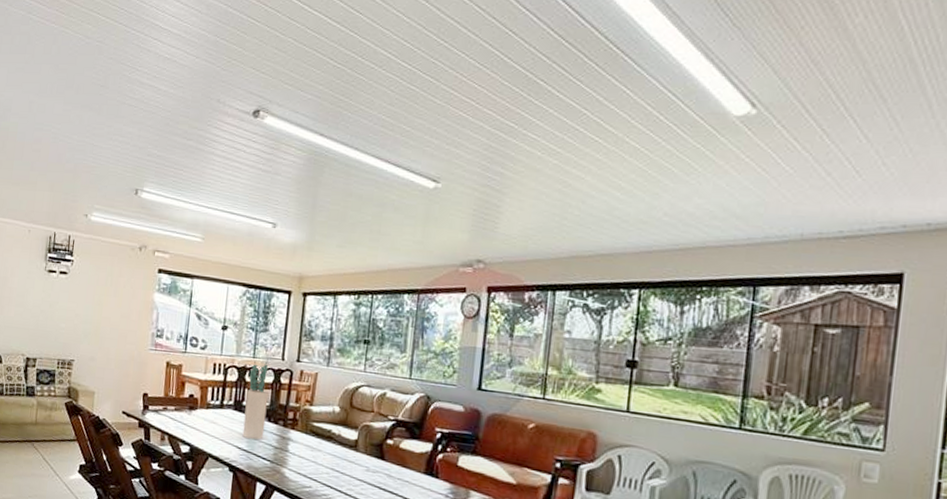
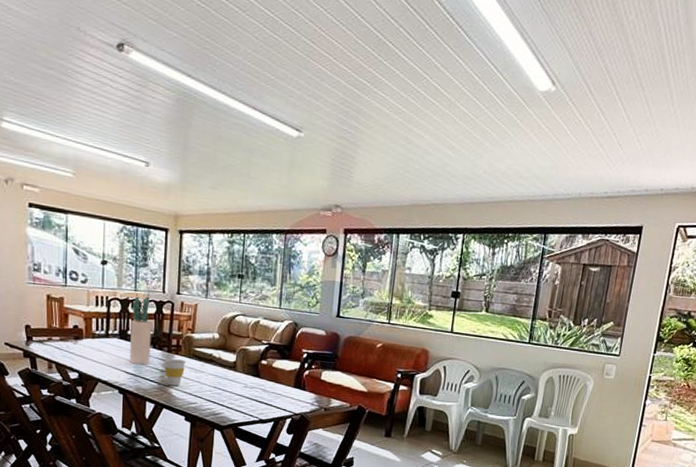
cup: none [278,434,302,466] -> present [164,358,185,386]

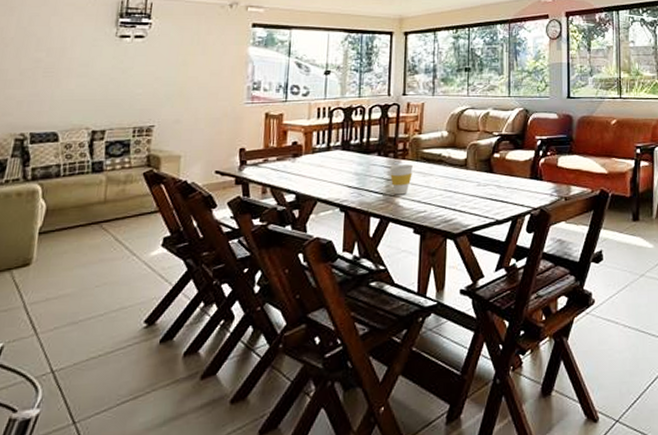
vase: present [129,291,152,365] -> none [352,96,377,177]

